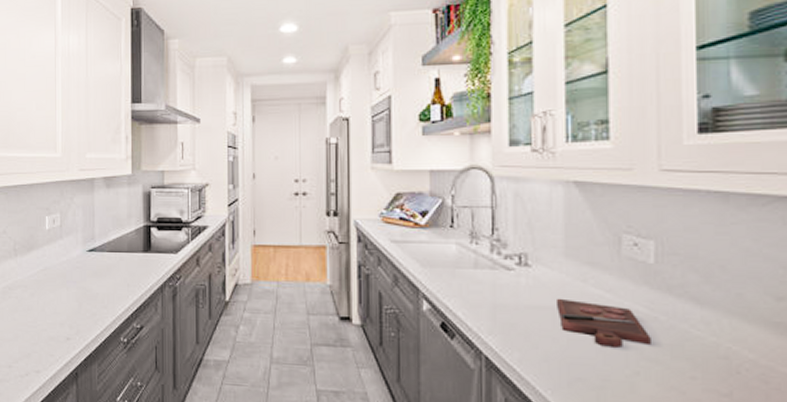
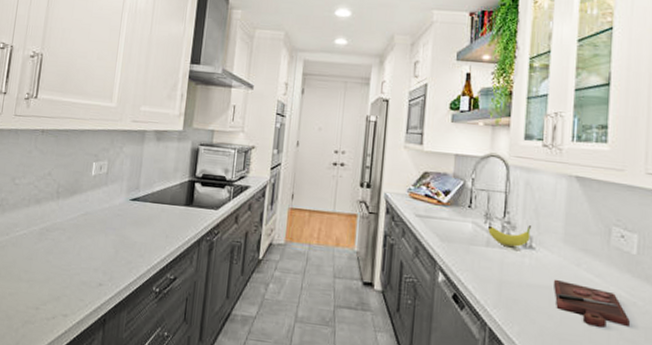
fruit: none [475,241,525,266] -> present [488,225,531,247]

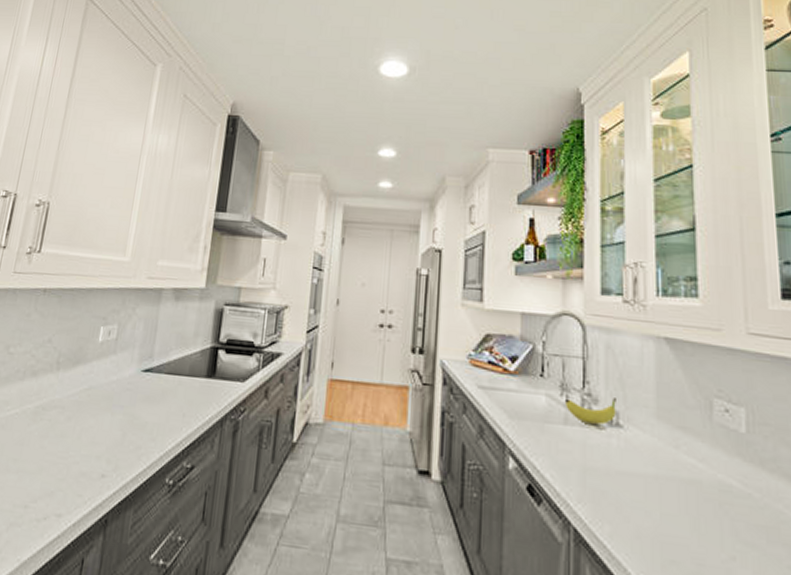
cutting board: present [553,279,630,329] -> none [647,464,746,528]

